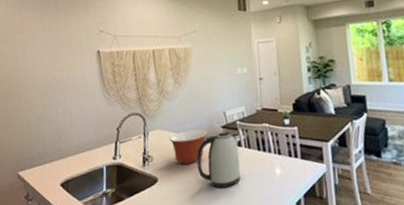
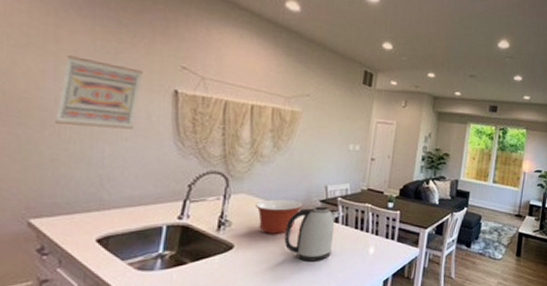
wall art: none [26,40,76,94] -> present [55,55,143,130]

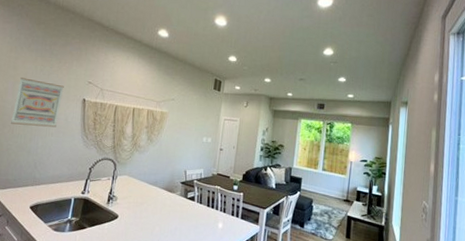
mixing bowl: present [256,199,303,234] -> none [134,180,168,208]
kettle: present [284,206,337,261] -> none [154,186,194,232]

